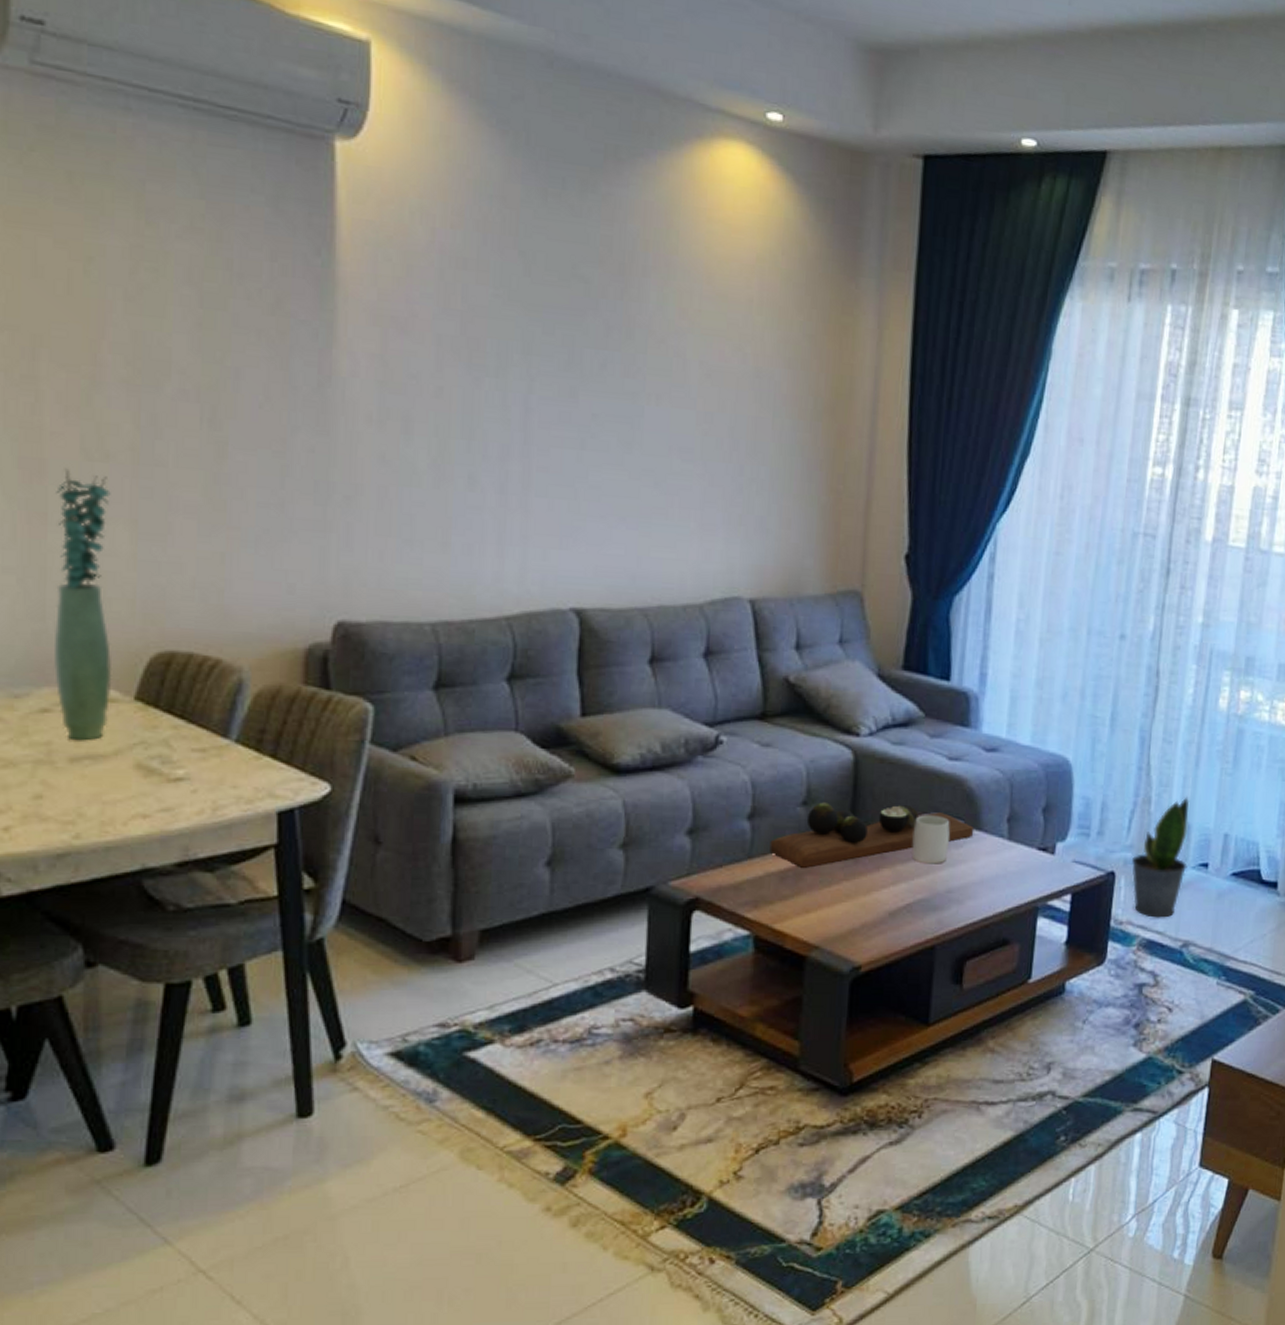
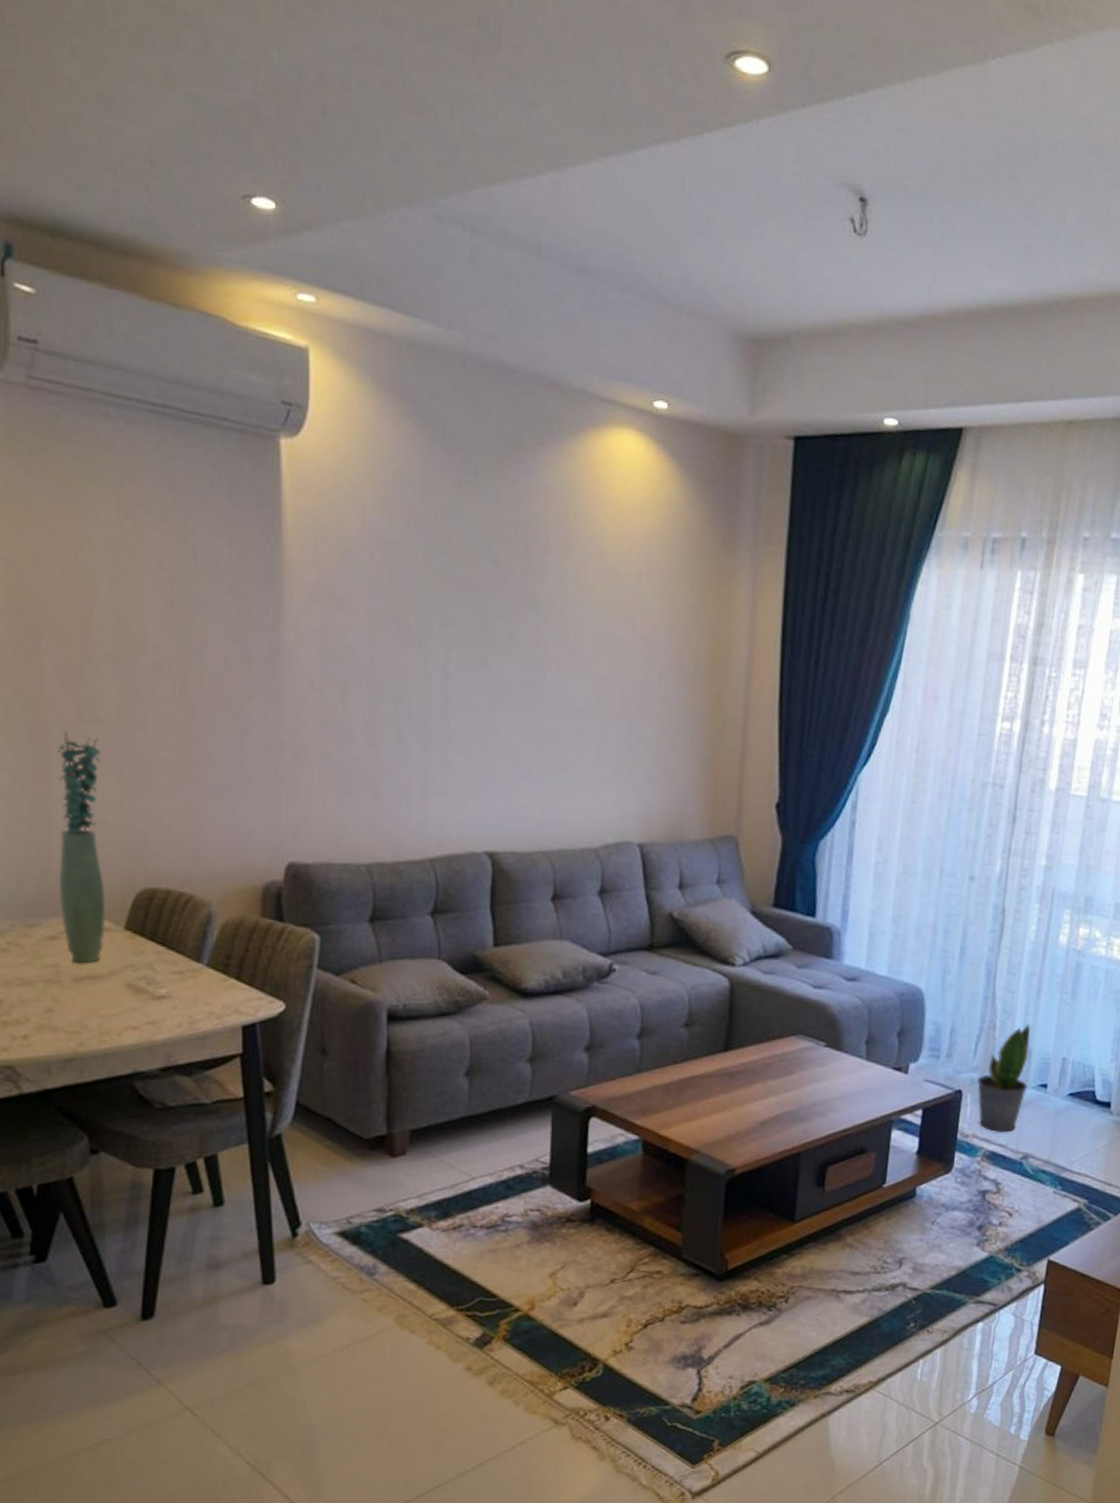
decorative tray: present [769,802,974,868] -> none [656,1024,836,1082]
mug: present [911,815,950,864] -> none [780,1037,815,1081]

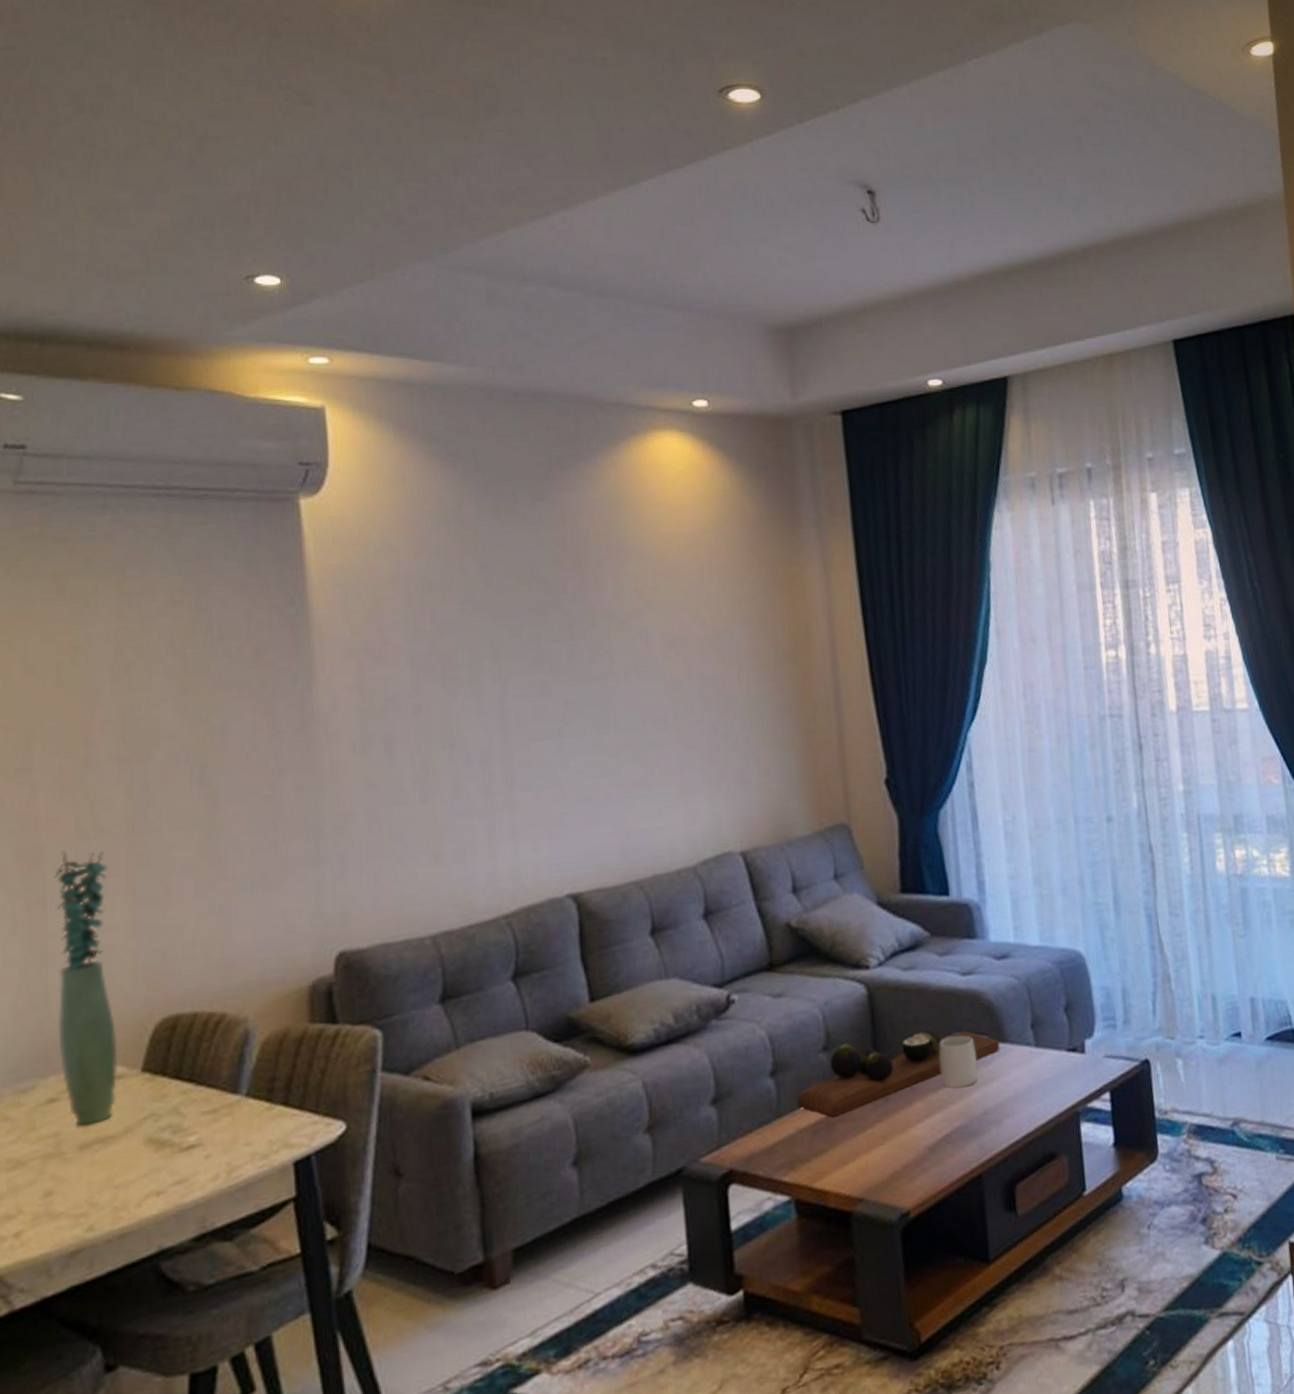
decorative tray: none [656,1024,836,1082] -> present [796,1030,1000,1118]
mug: none [780,1037,815,1081] -> present [938,1035,978,1089]
potted plant: present [976,1024,1031,1133] -> none [1162,967,1221,1101]

